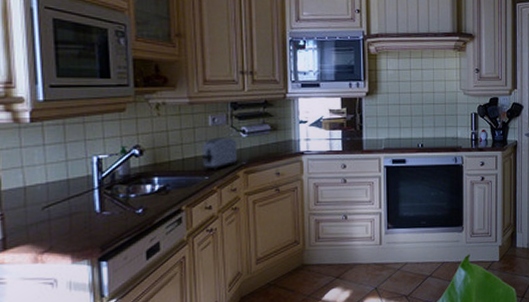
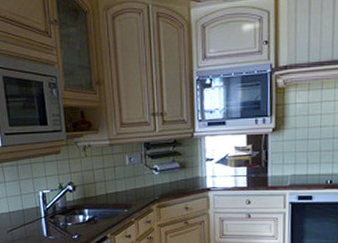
toaster: present [202,137,237,171] -> none [122,175,151,205]

